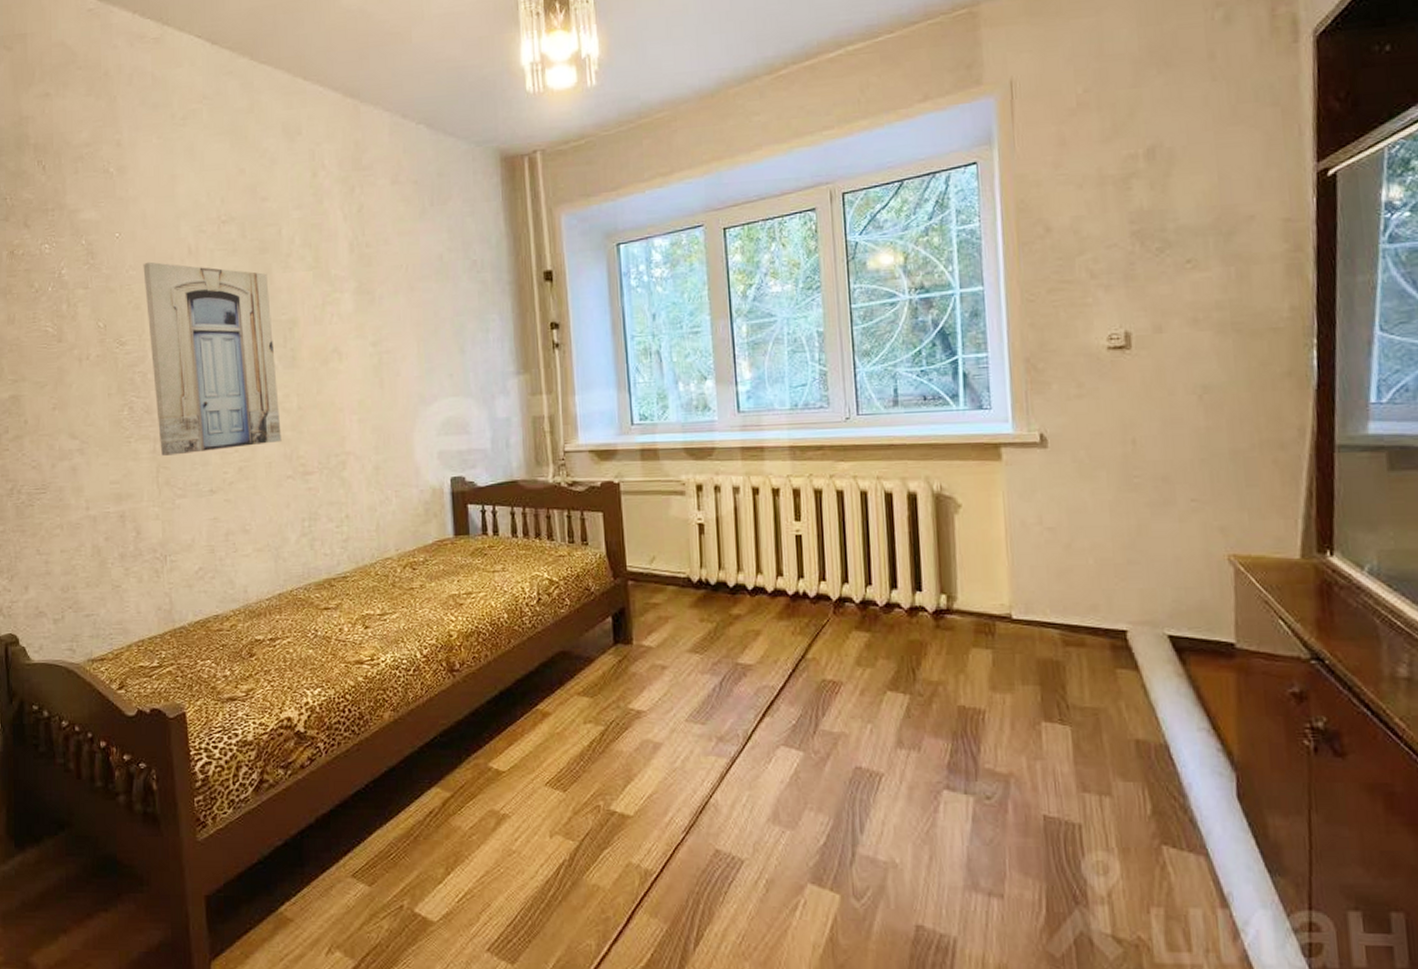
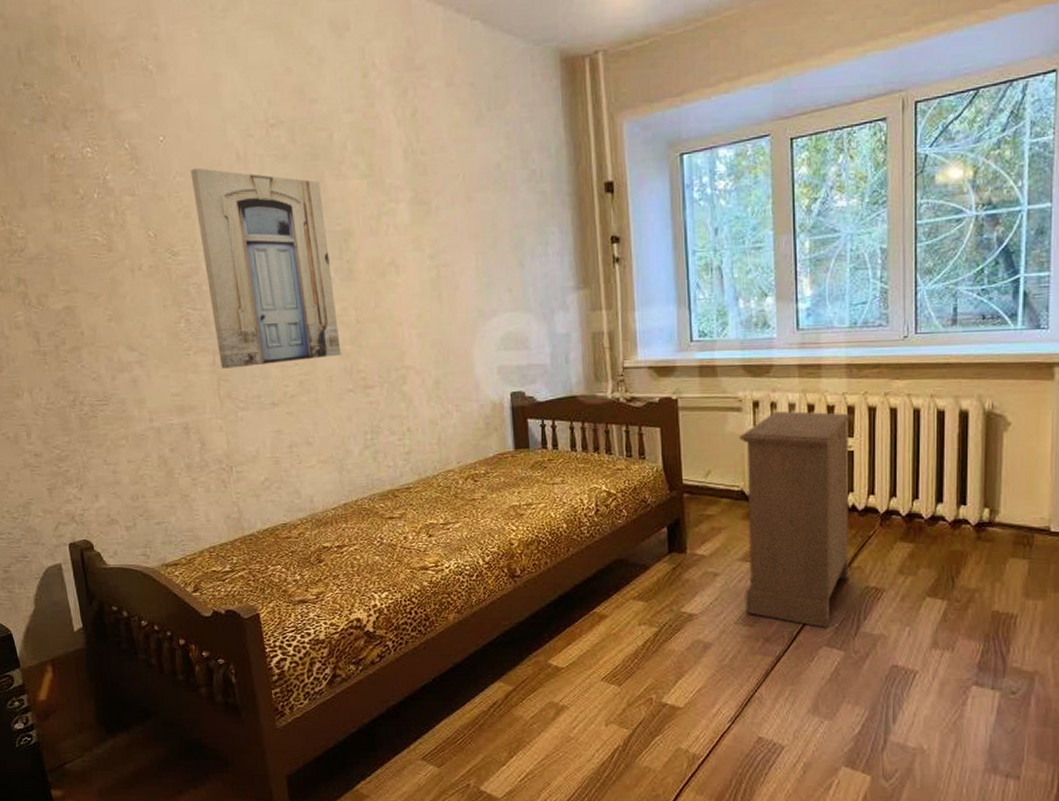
cabinet: none [684,494,804,725] -> present [740,411,850,628]

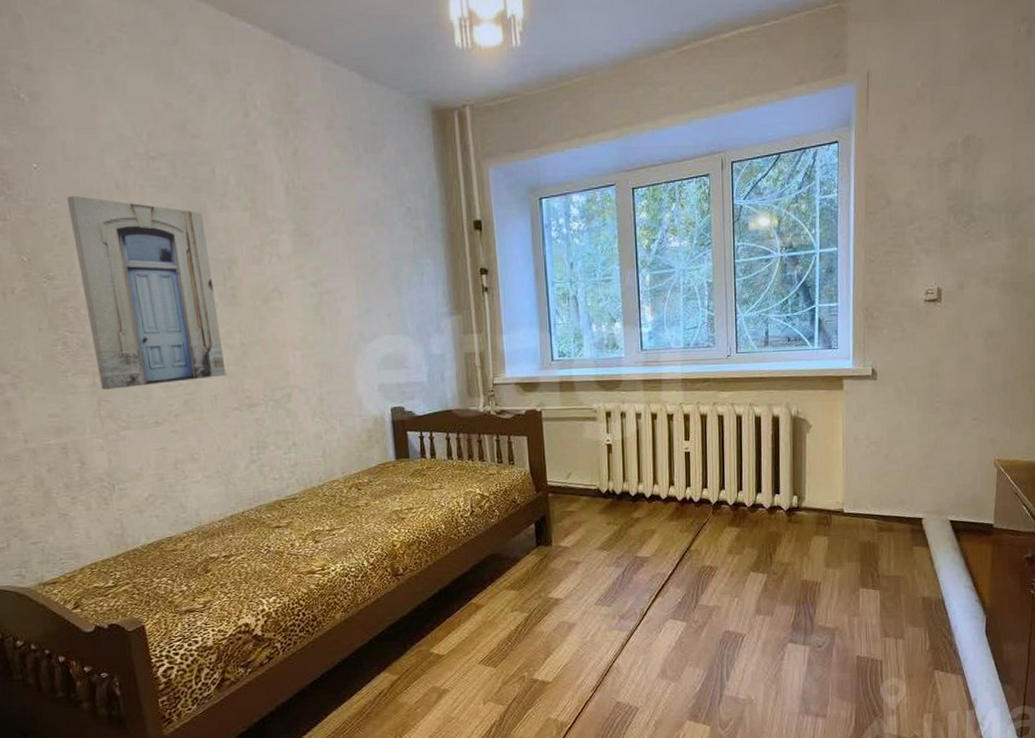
cabinet: present [740,411,850,628] -> none [595,419,688,603]

